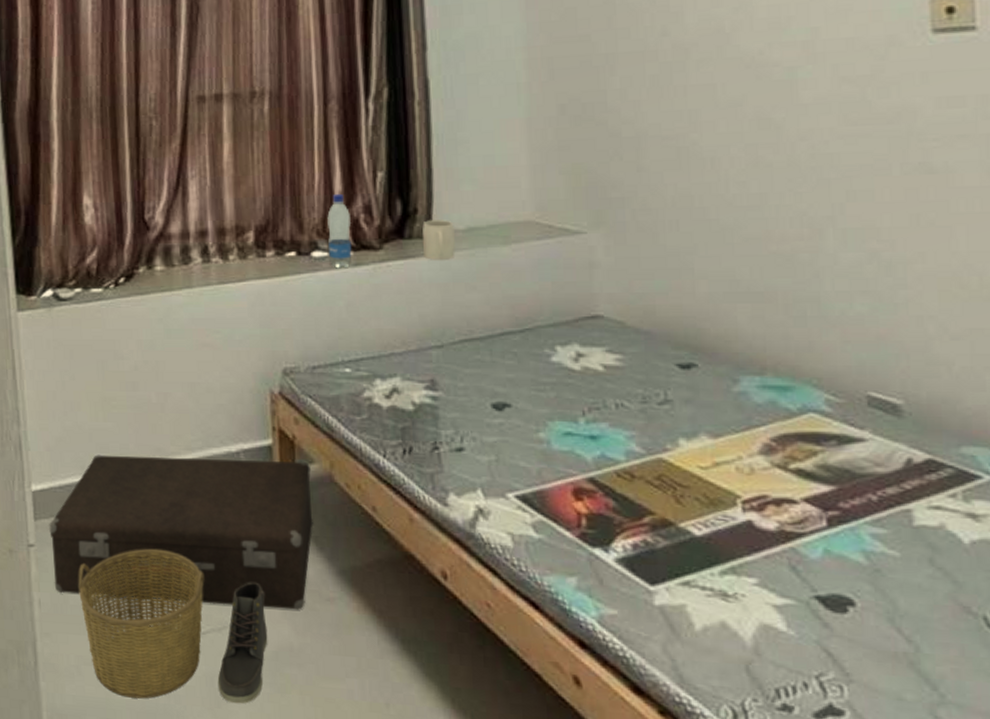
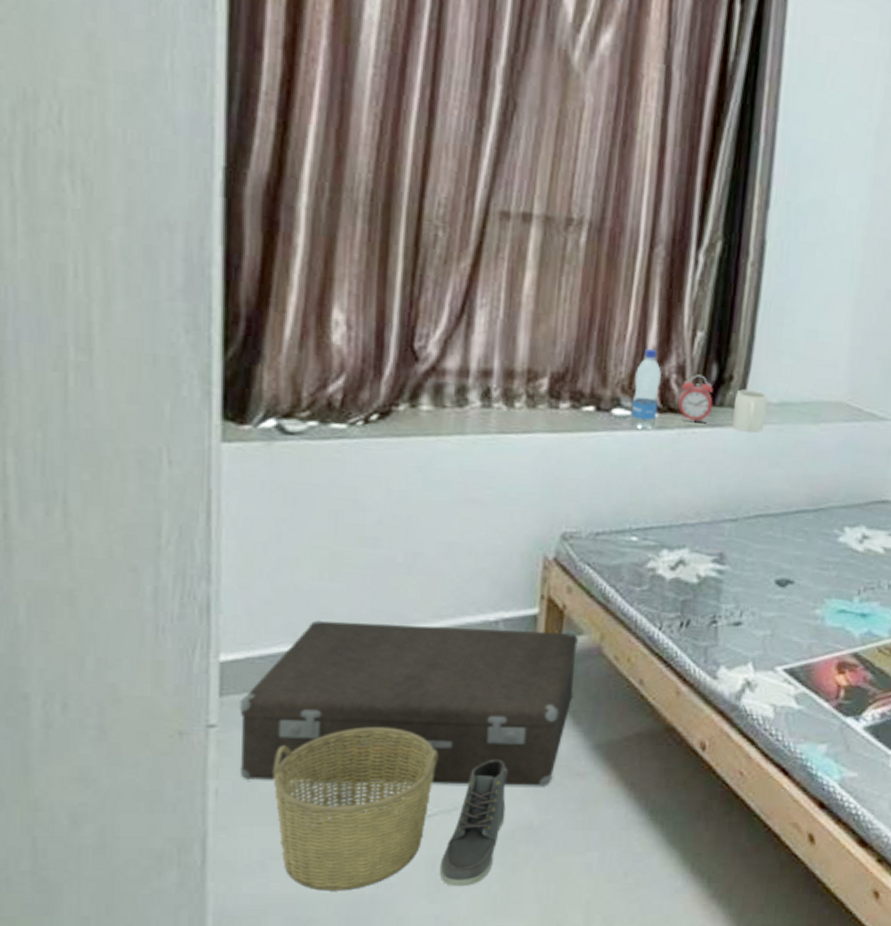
alarm clock: none [370,211,403,257] -> present [678,374,713,423]

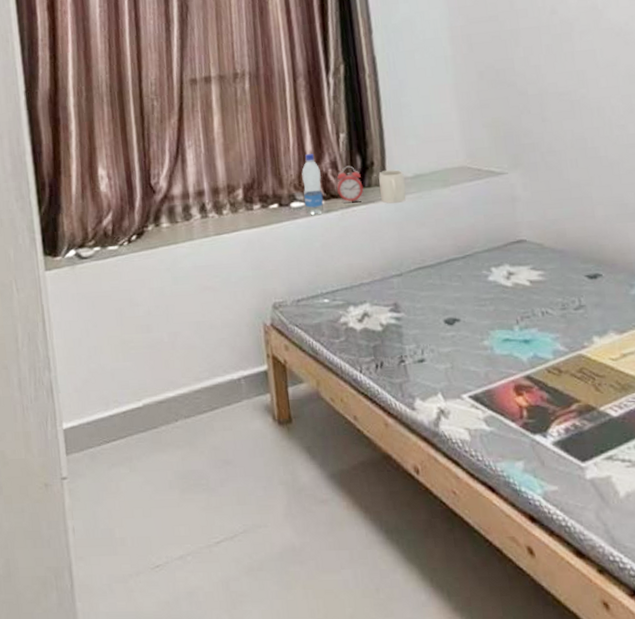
suitcase: present [239,620,579,786] -> none [79,382,306,519]
basket: present [273,727,439,891] -> none [107,471,217,609]
sneaker: present [439,759,507,887] -> none [232,492,274,604]

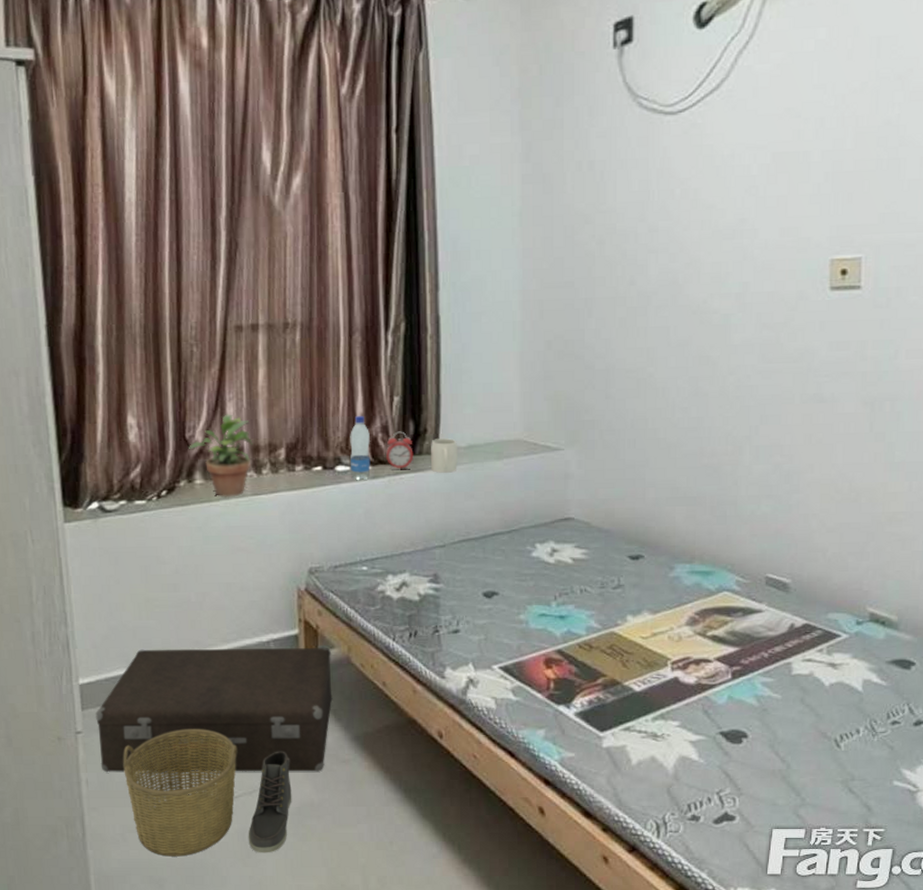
suitcase: none [79,382,306,519] -> present [95,647,333,772]
basket: none [107,471,217,609] -> present [123,729,238,857]
potted plant: none [154,160,213,240] -> present [189,414,253,499]
sneaker: none [232,492,274,604] -> present [248,751,292,853]

